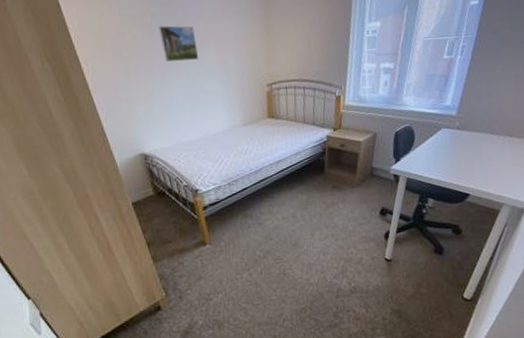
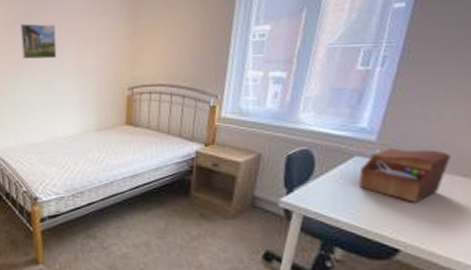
sewing box: none [444,118,504,159] -> present [359,148,451,203]

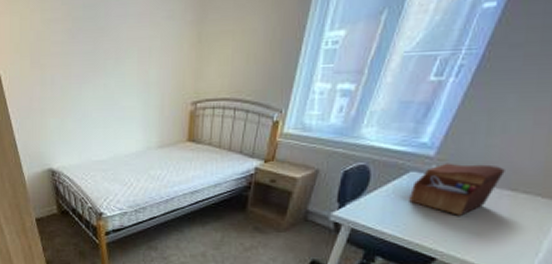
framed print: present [20,24,57,59] -> none [80,31,119,72]

